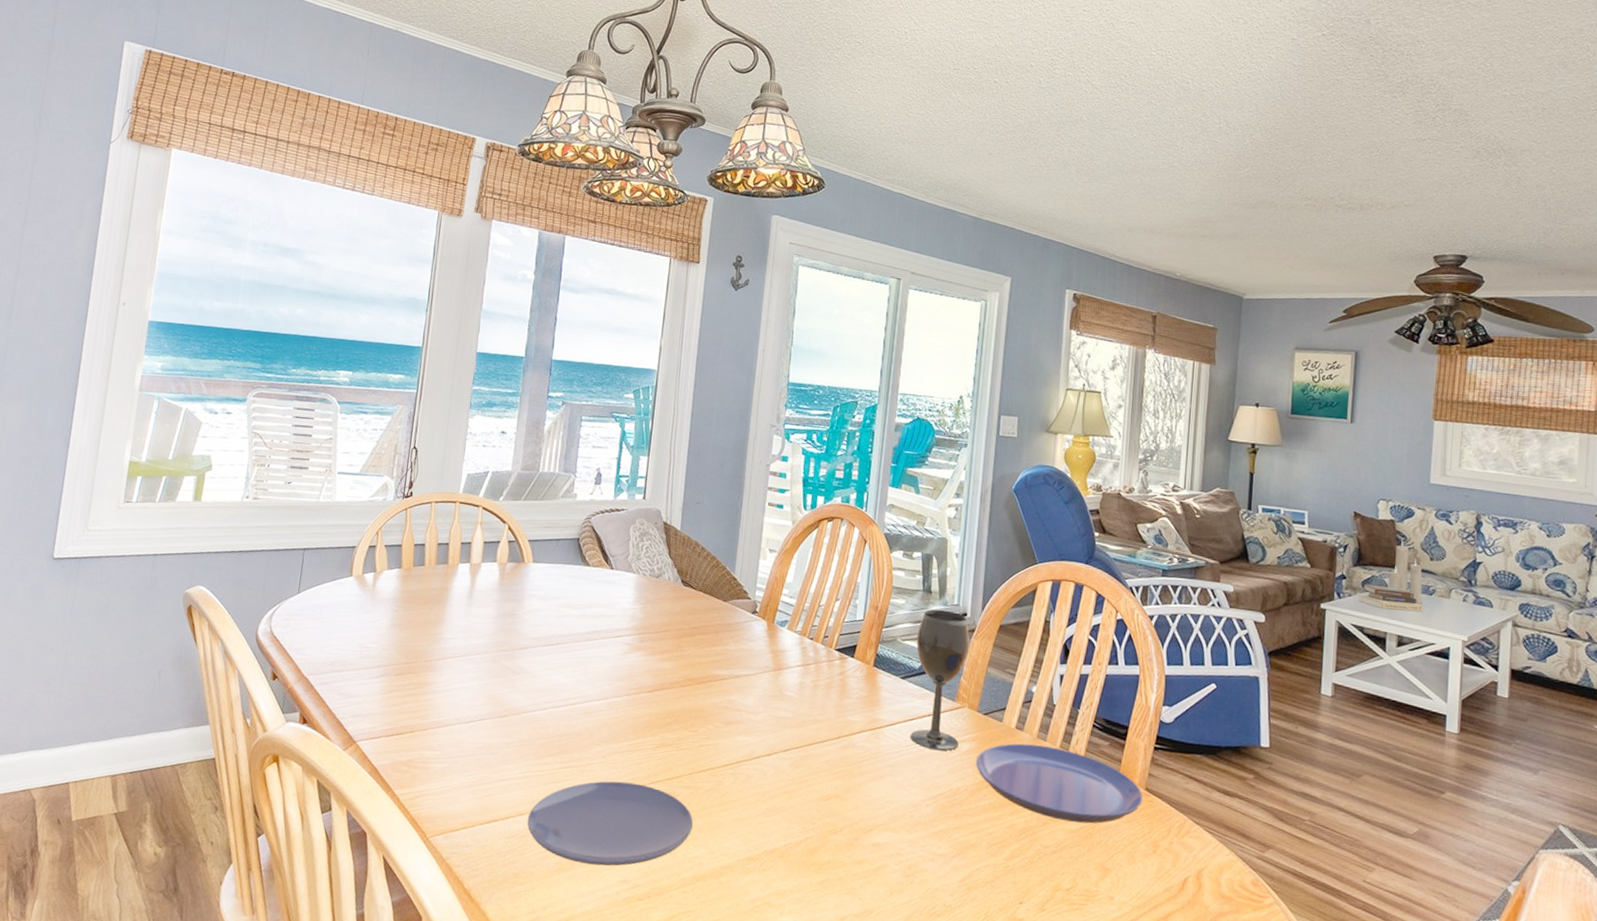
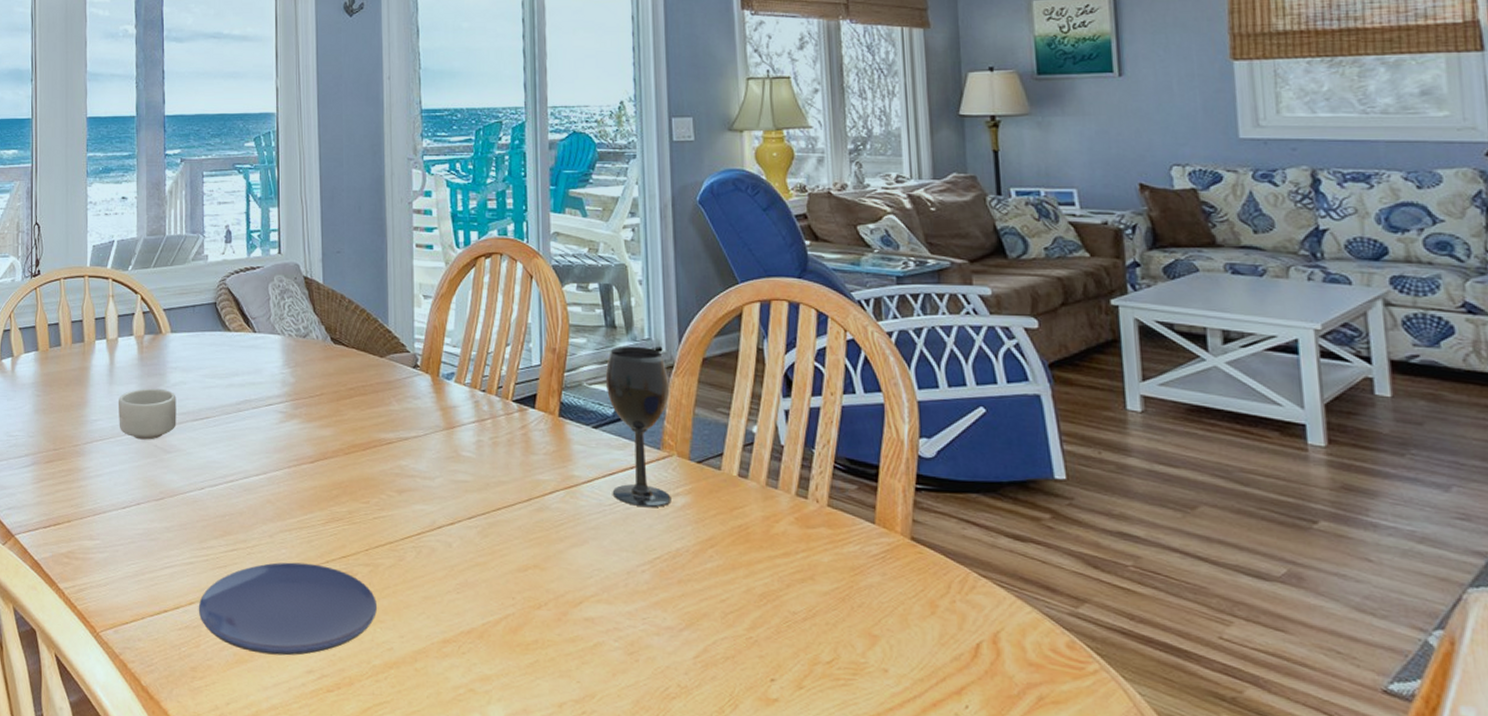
mug: none [472,612,531,661] -> present [119,388,176,440]
plate: present [975,743,1143,824] -> none [694,493,910,583]
books: present [1358,584,1423,612] -> none [1161,271,1253,300]
candle: present [1388,539,1423,605] -> none [1198,210,1251,290]

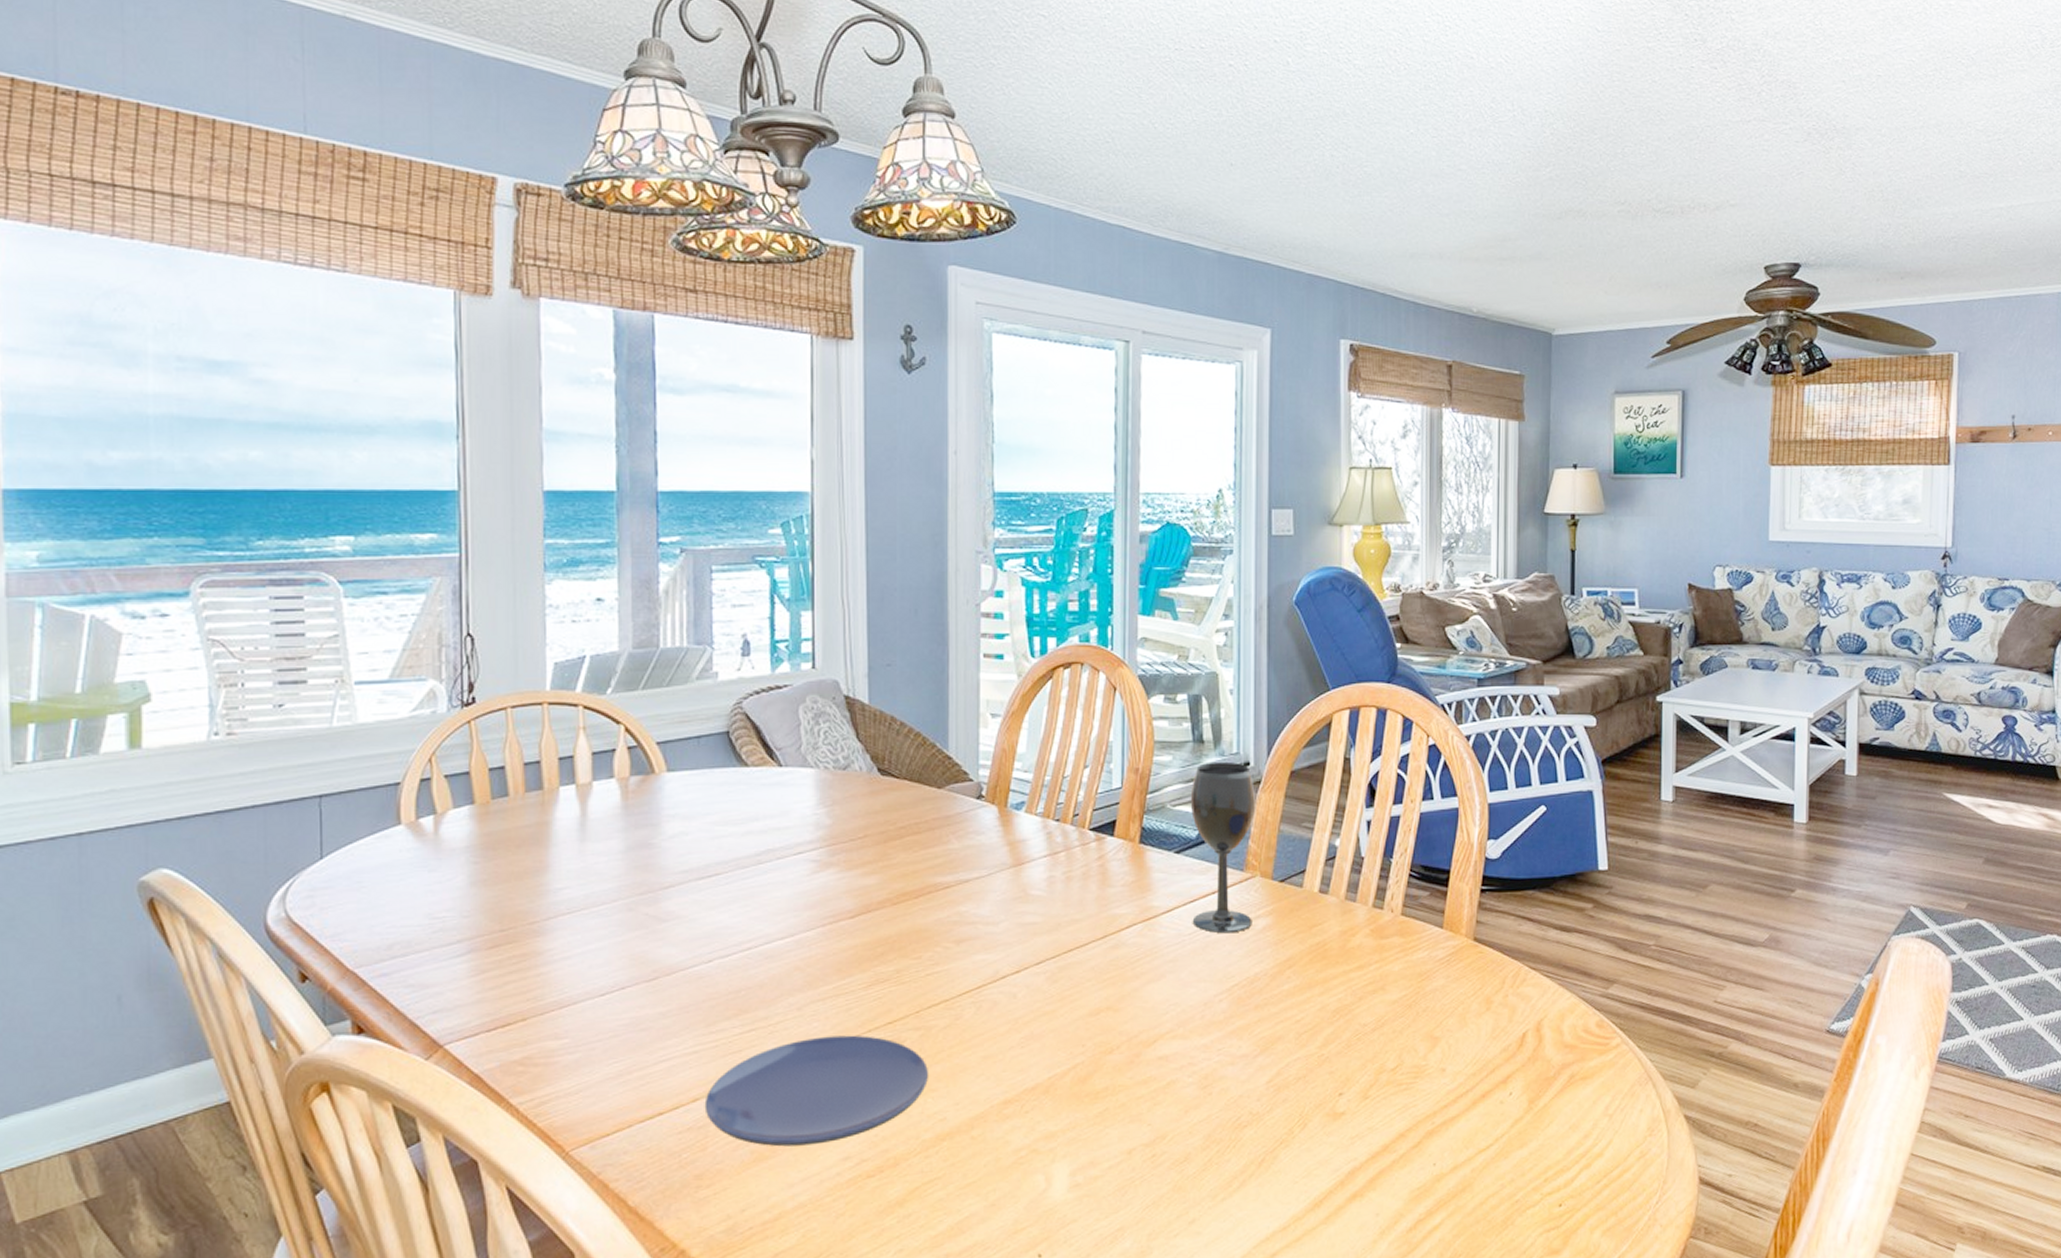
mug: present [119,388,176,440] -> none [594,842,675,909]

